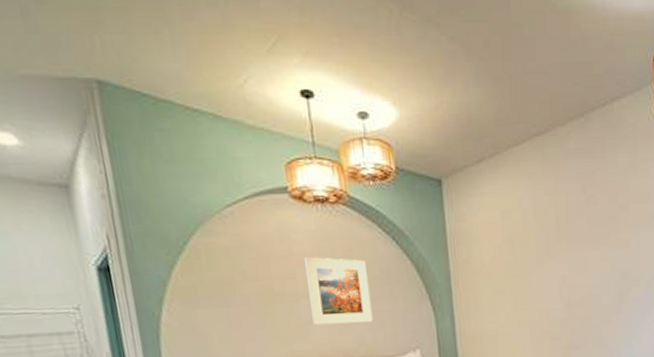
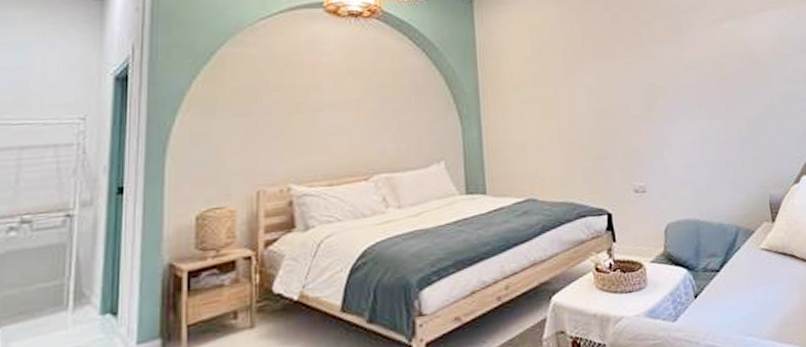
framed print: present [305,257,373,325] -> none [333,67,398,136]

